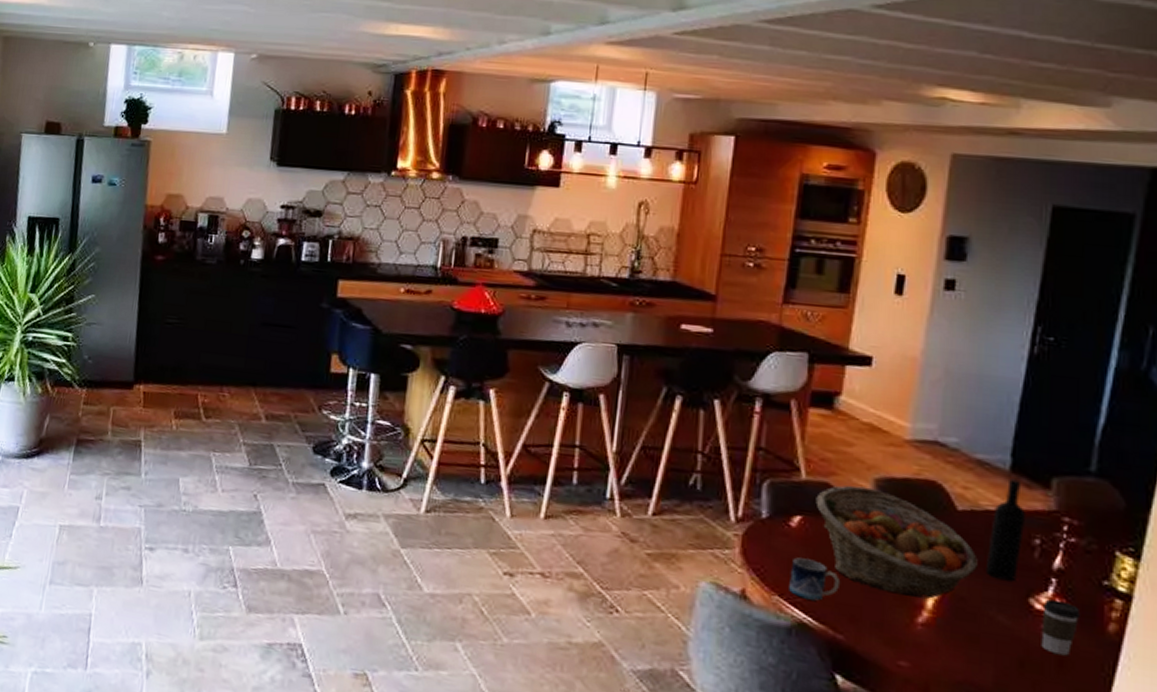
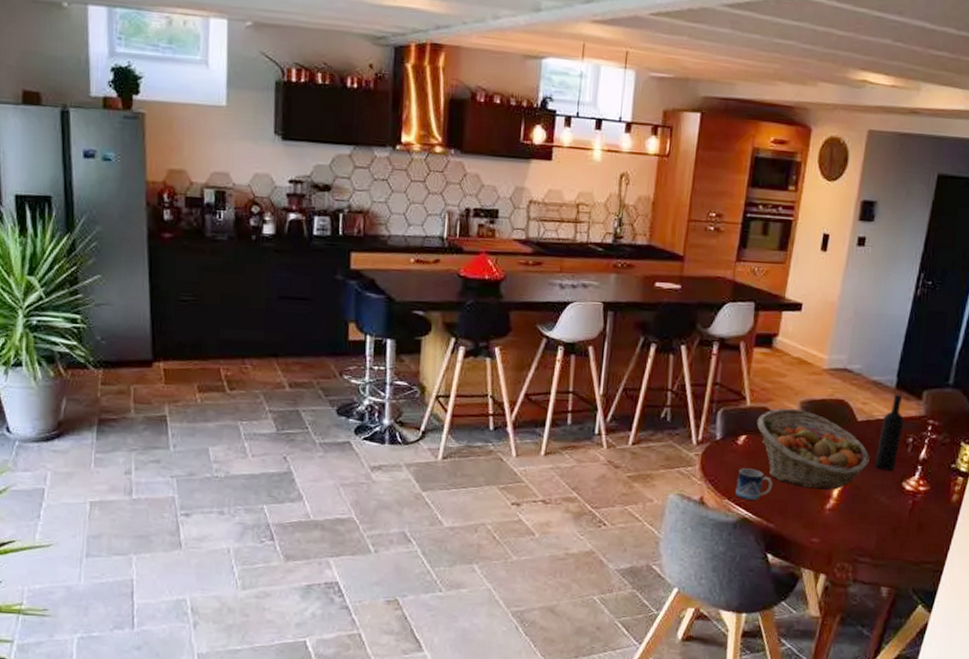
coffee cup: present [1041,599,1081,656] -> none [908,481,936,522]

